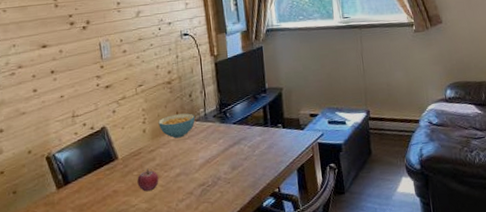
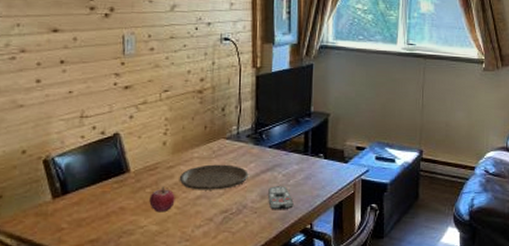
cereal bowl: present [158,113,195,139] -> none [182,129,225,156]
plate: none [160,143,219,169] -> present [179,164,249,190]
remote control: none [237,156,261,179] -> present [268,186,294,210]

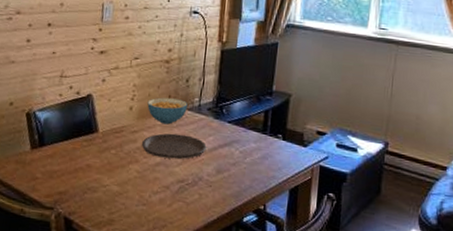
fruit: present [149,186,175,213] -> none [113,149,137,175]
cereal bowl: none [182,129,225,156] -> present [147,97,188,125]
remote control: present [268,186,294,210] -> none [223,161,249,187]

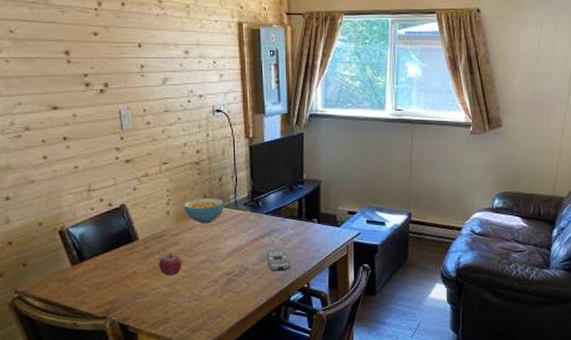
fruit: none [113,149,137,175] -> present [159,252,182,276]
plate: present [141,133,207,160] -> none [184,231,248,255]
remote control: none [223,161,249,187] -> present [267,249,291,272]

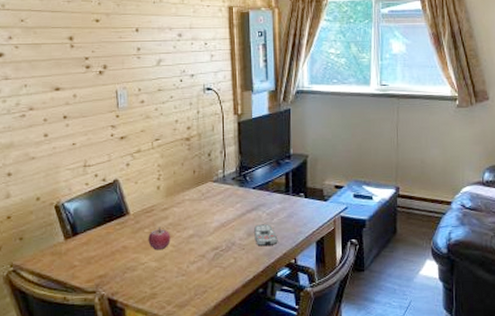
cereal bowl: present [183,198,224,224] -> none [174,173,212,198]

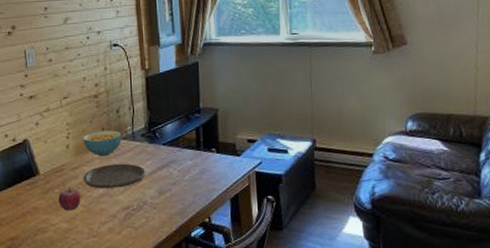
plate: none [173,205,235,230] -> present [83,163,146,189]
cereal bowl: none [174,173,212,198] -> present [83,130,122,157]
remote control: present [254,224,278,247] -> none [165,181,191,205]

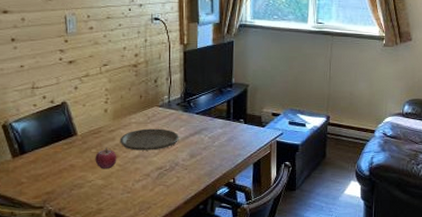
cereal bowl: present [83,130,122,157] -> none [121,98,158,121]

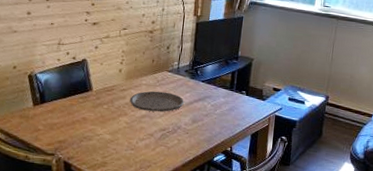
fruit: present [95,147,117,169] -> none [105,104,126,125]

